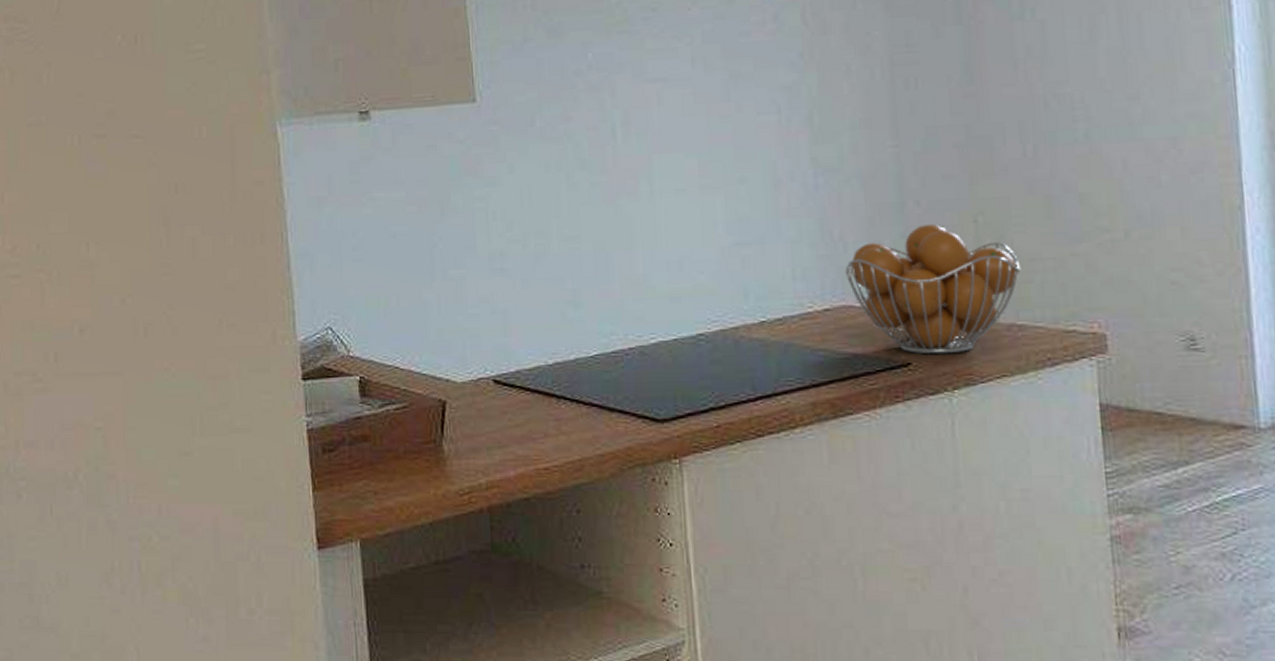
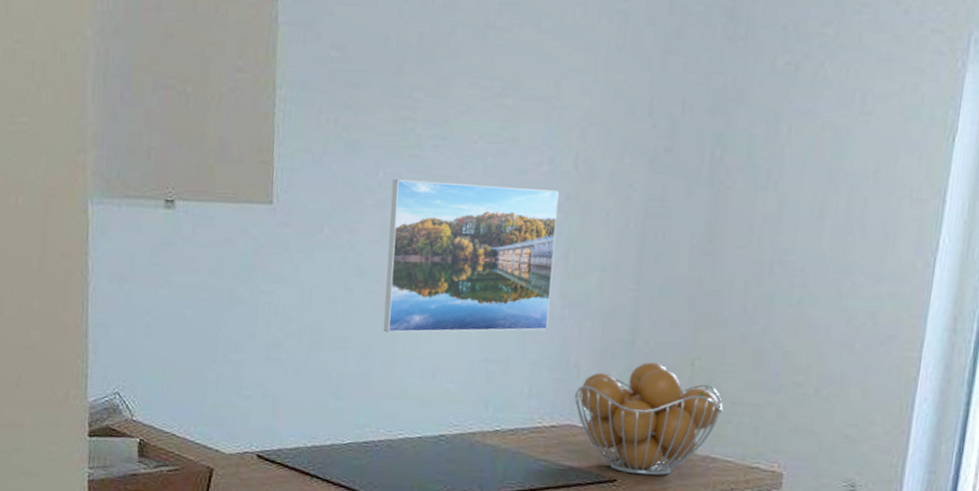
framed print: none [604,49,802,226] -> present [383,179,559,333]

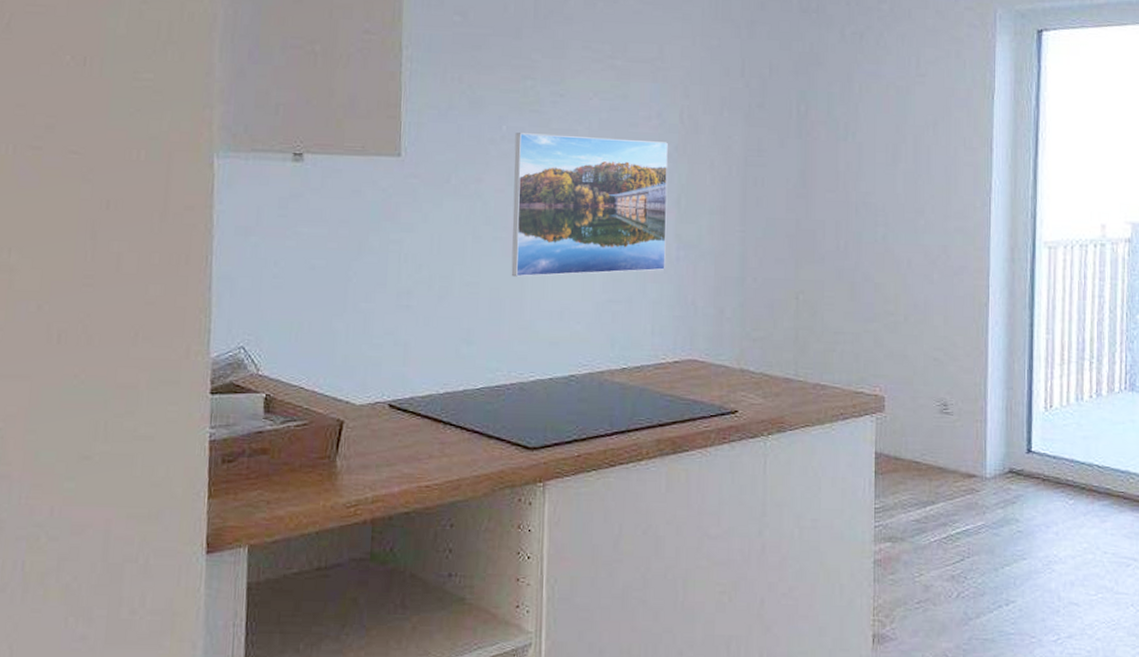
fruit basket: present [574,362,723,476] -> none [694,297,827,405]

